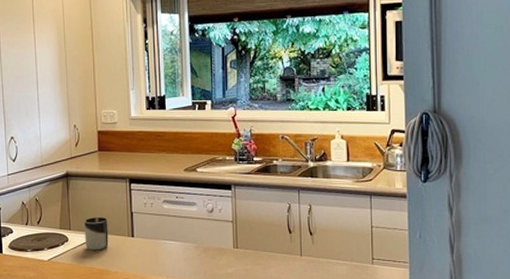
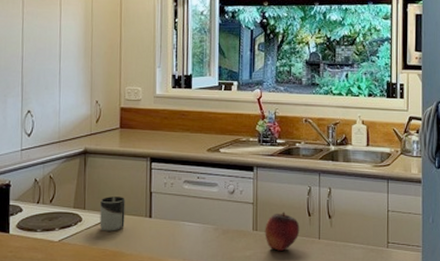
fruit: none [245,229,281,269] -> present [265,211,300,252]

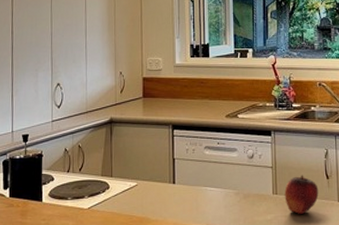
cup: present [100,197,125,231] -> none [126,164,150,198]

